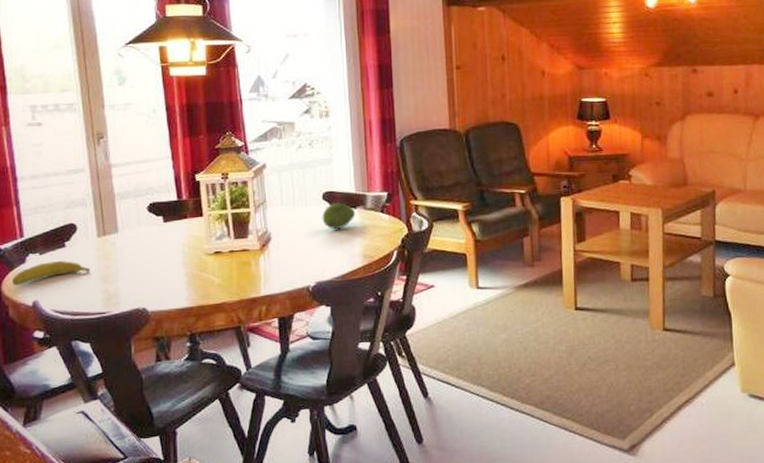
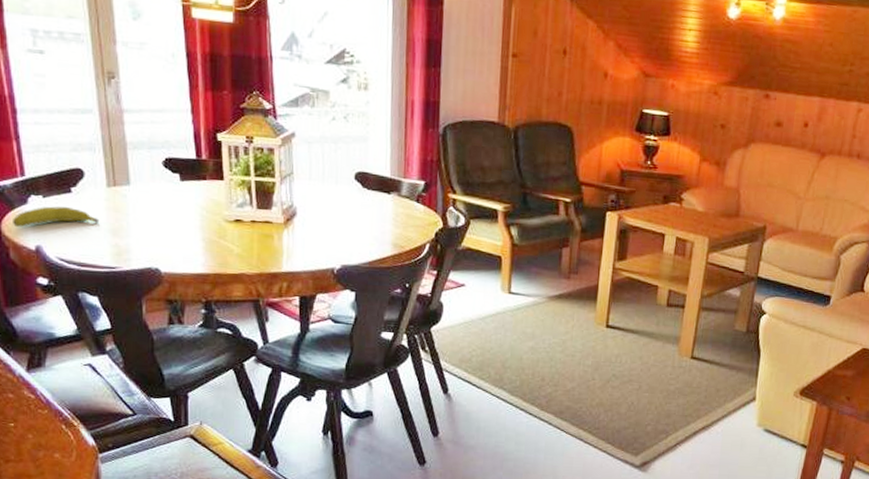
fruit: present [322,202,356,230] -> none [352,184,389,214]

